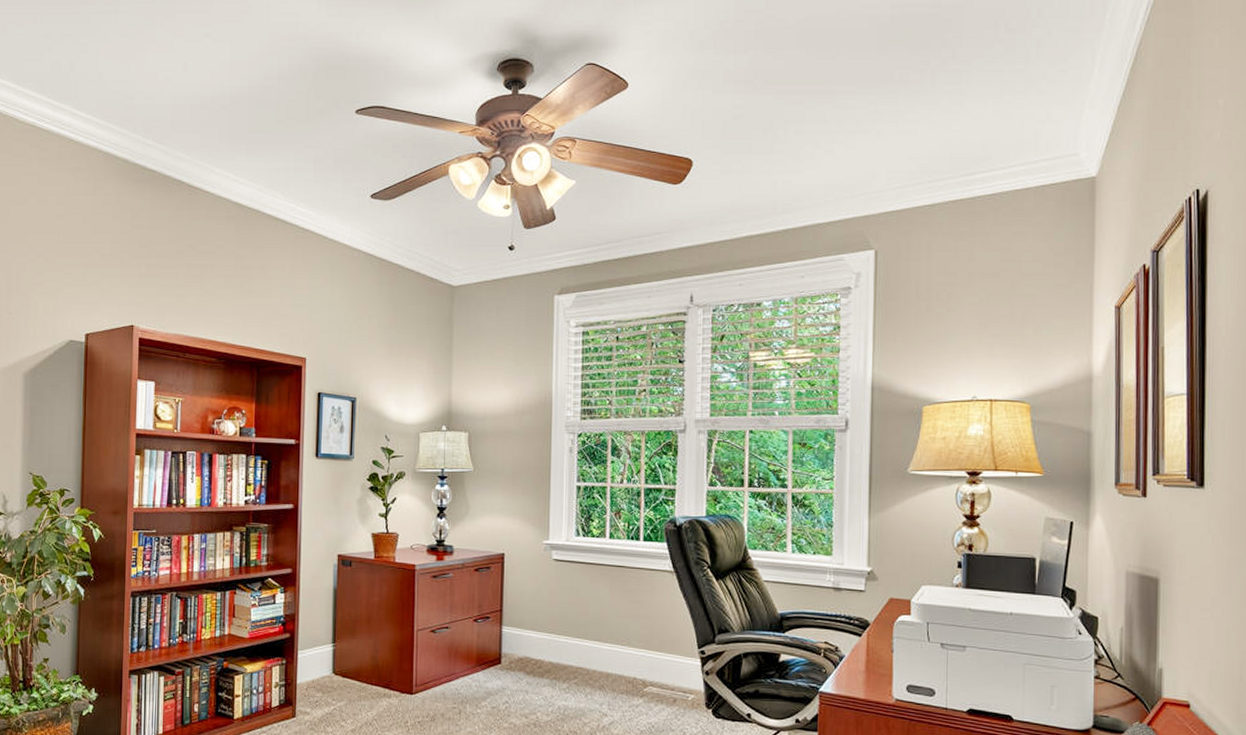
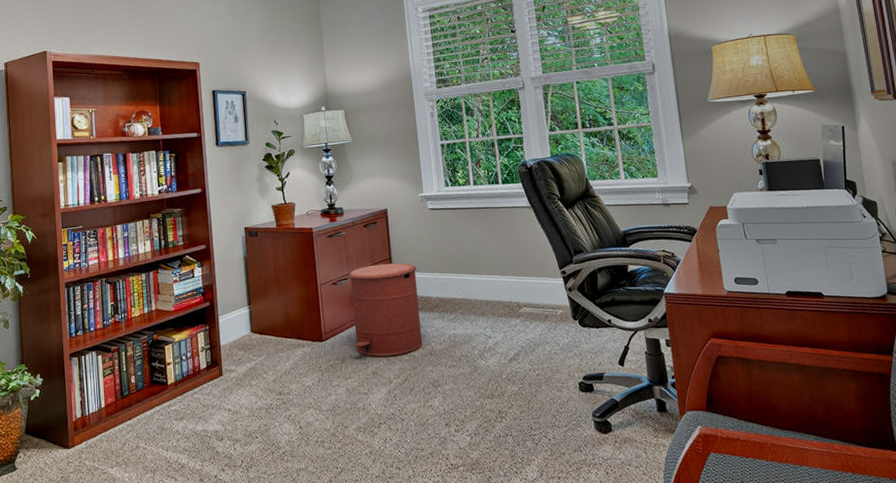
trash can: none [447,615,531,721] -> present [347,263,423,357]

